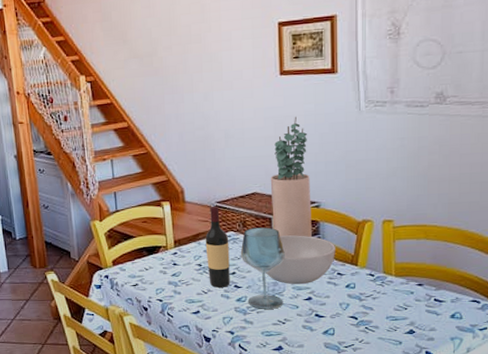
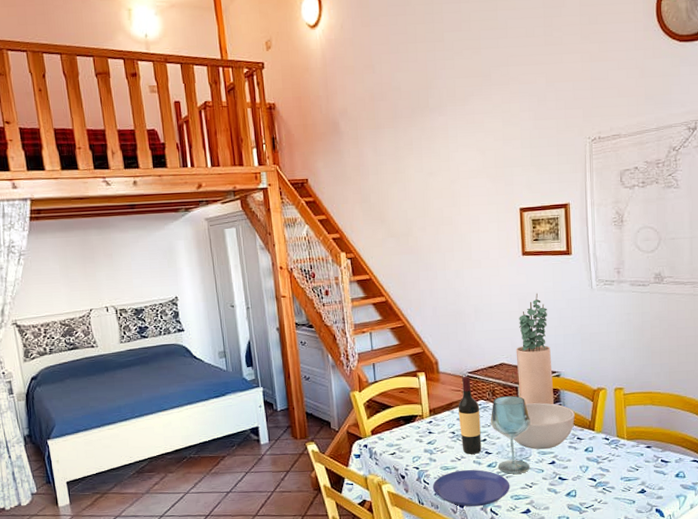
plate: none [177,303,261,342] -> present [432,469,510,507]

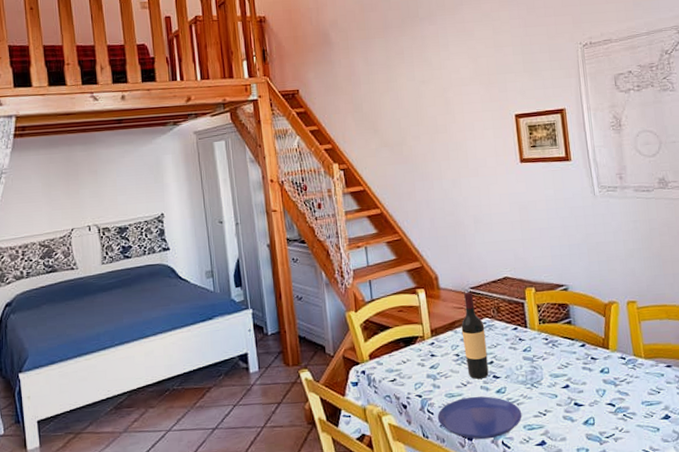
wine glass: present [490,396,531,474] -> none [496,312,542,401]
bowl: present [514,402,576,450] -> none [523,319,588,372]
vase: present [516,293,554,405] -> none [519,201,563,322]

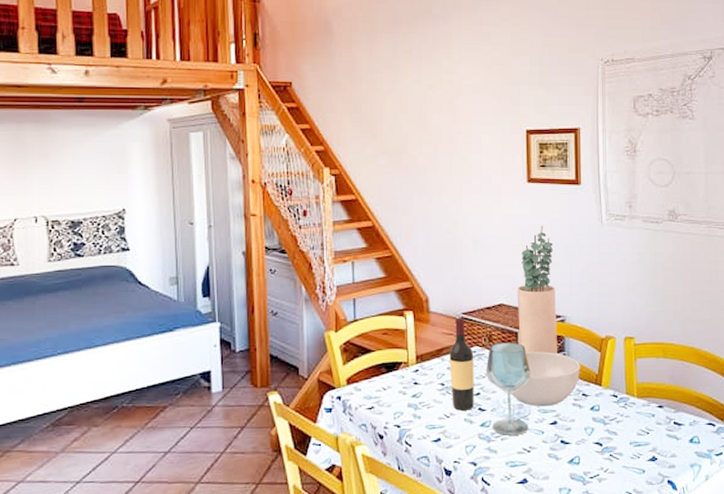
plate: present [437,396,522,440] -> none [415,429,505,475]
wine glass: none [496,312,542,401] -> present [485,342,531,436]
vase: none [519,201,563,322] -> present [517,225,557,355]
bowl: none [523,319,588,372] -> present [511,351,581,407]

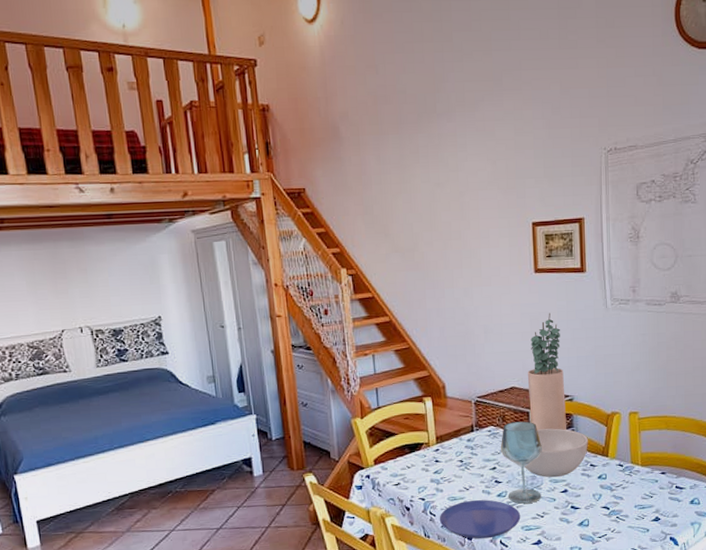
plate: none [415,429,505,475] -> present [439,499,521,539]
wine bottle: present [449,317,474,411] -> none [466,400,491,484]

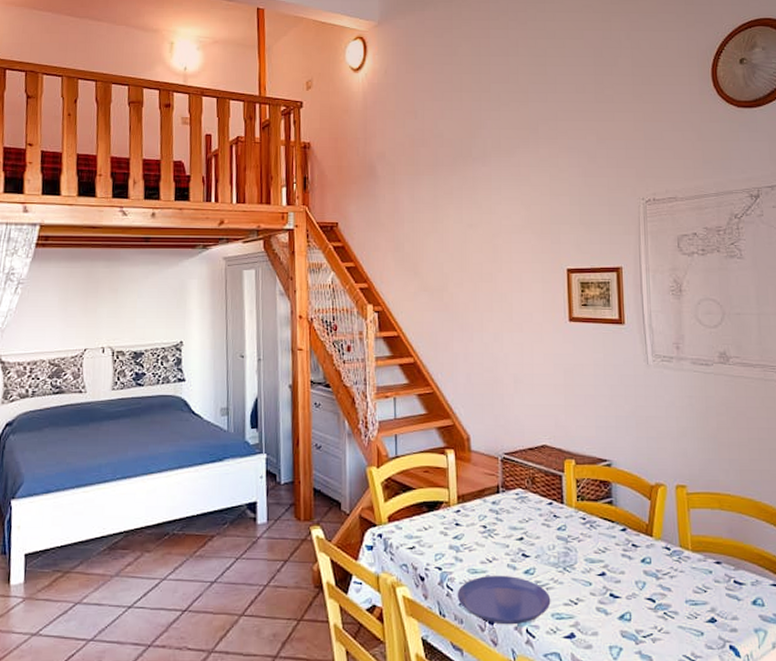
wine glass: present [500,421,542,504] -> none [529,486,576,585]
bowl: present [525,428,589,478] -> none [556,497,630,556]
vase: present [527,312,566,431] -> none [560,365,604,501]

